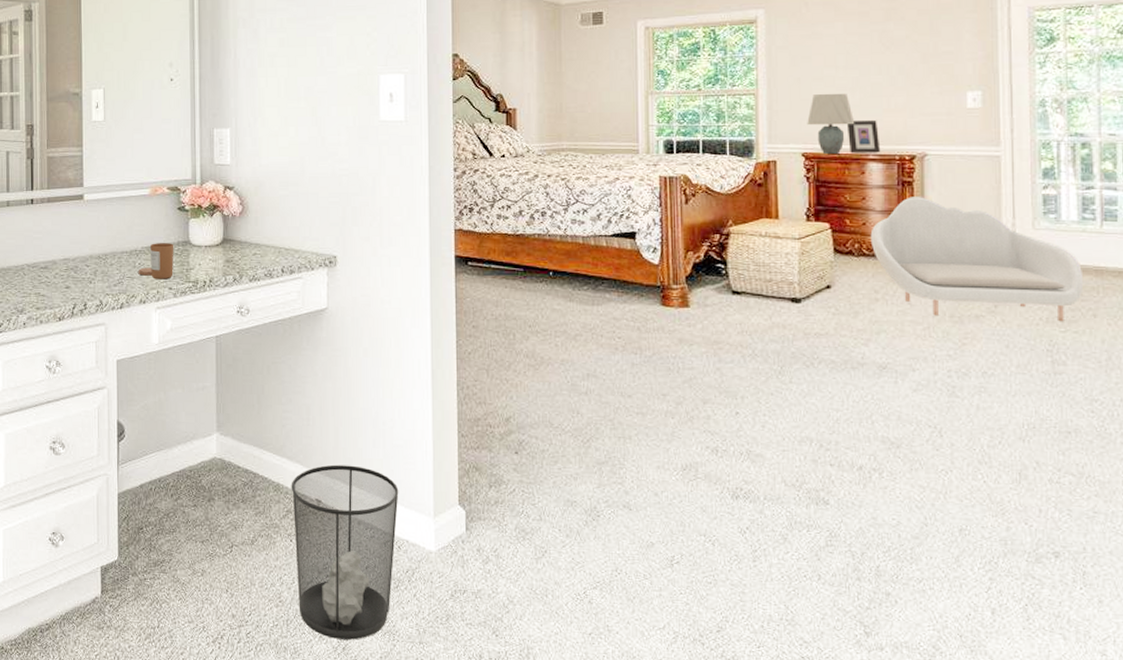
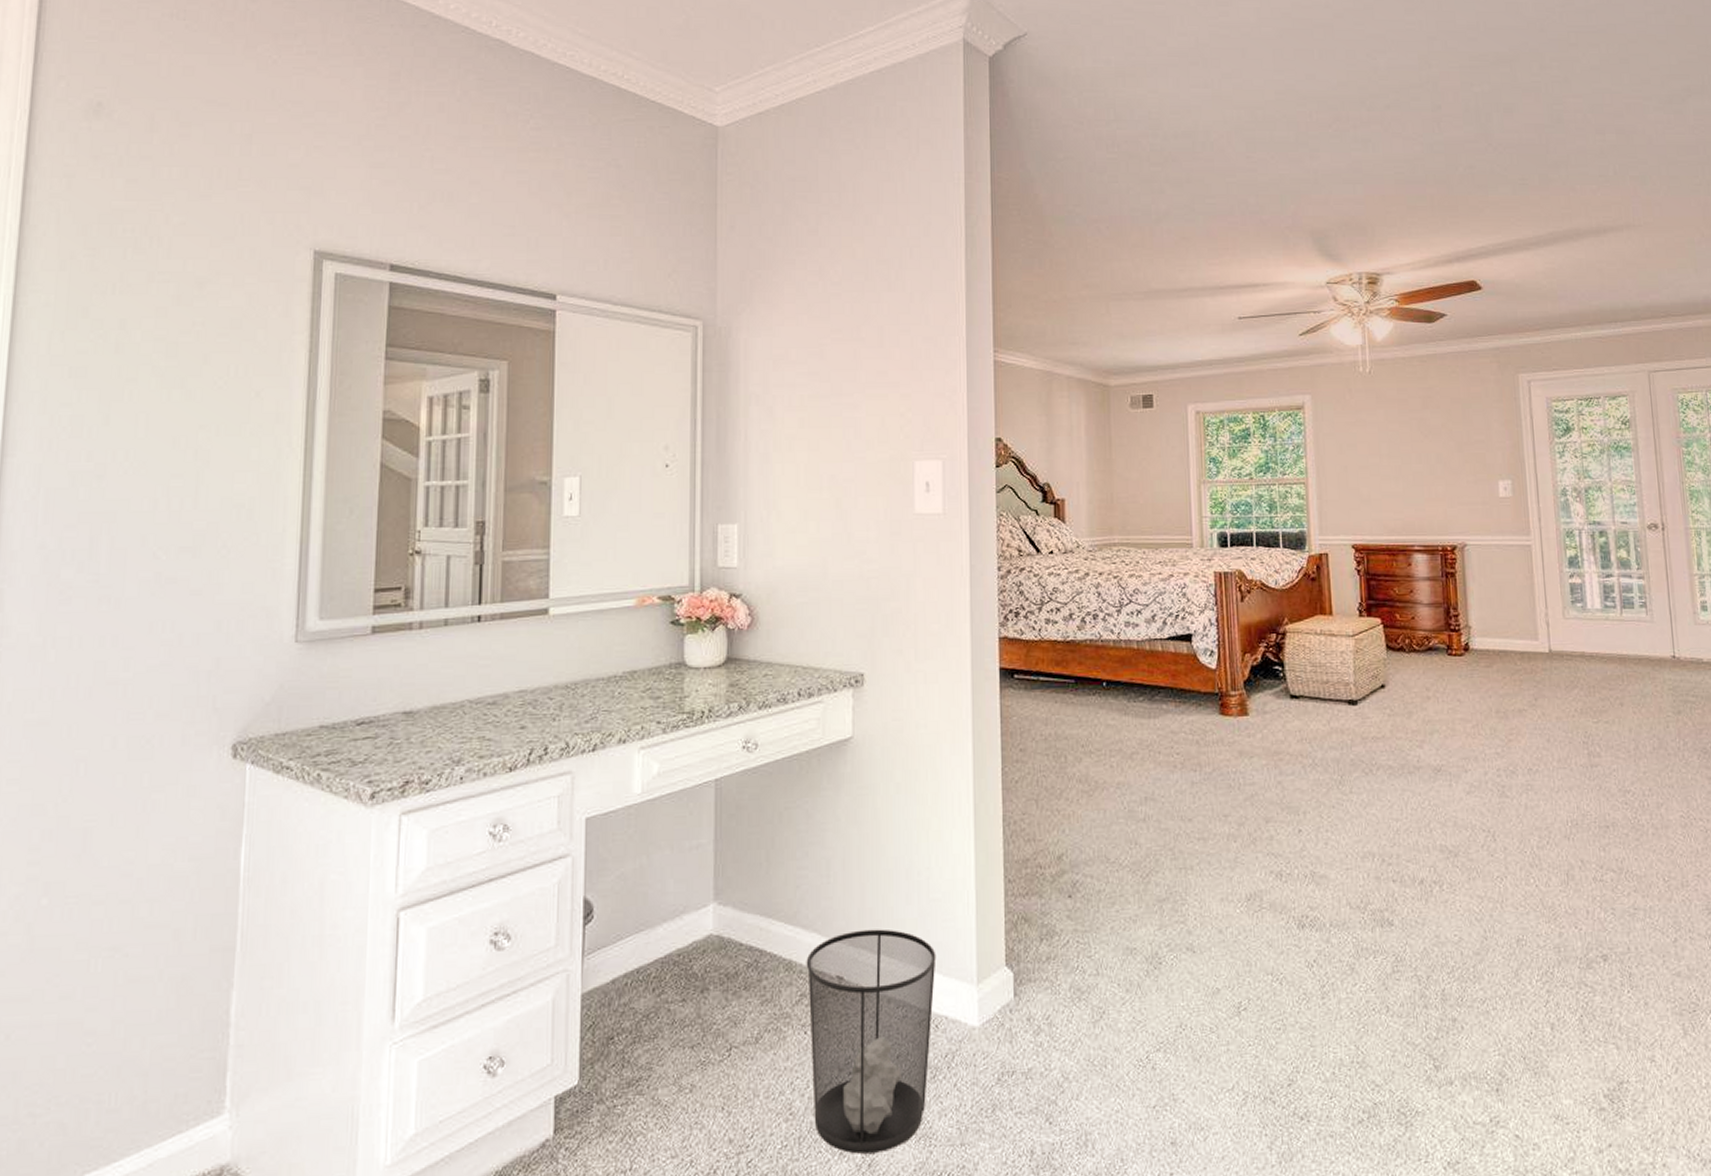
candle: present [138,243,174,280] -> none [617,665,665,712]
table lamp: present [807,93,855,154] -> none [1355,482,1400,545]
picture frame: present [848,121,881,153] -> none [1393,510,1425,545]
armchair: present [870,197,1084,322] -> none [1419,588,1611,713]

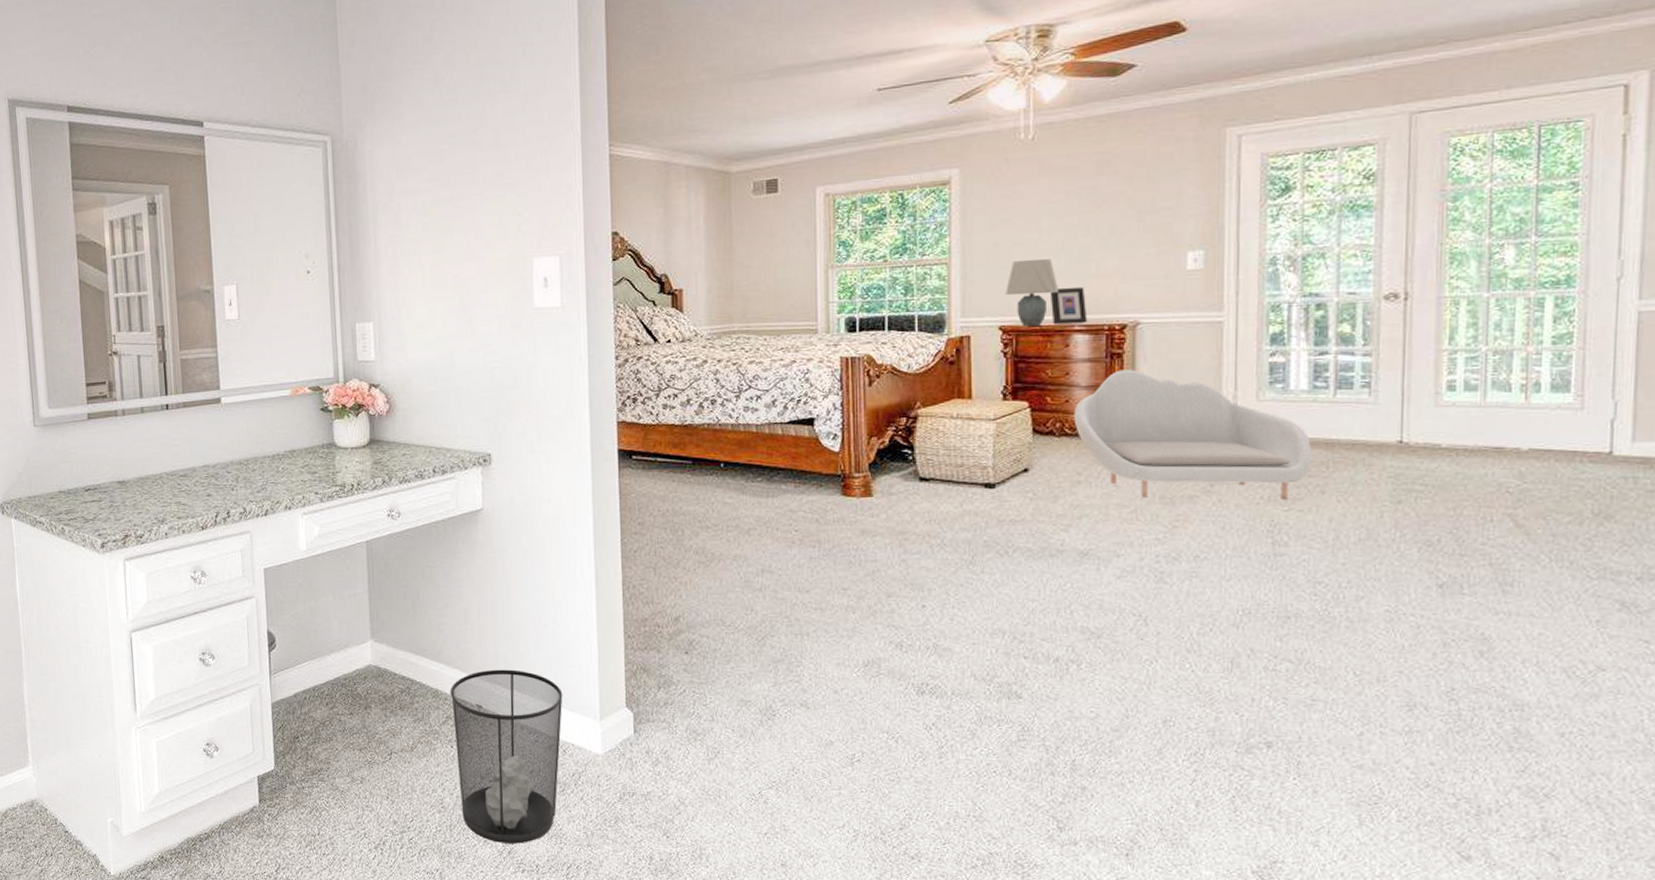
table lamp: none [1355,482,1400,545] -> present [1005,258,1059,326]
picture frame: none [1393,510,1425,545] -> present [1051,288,1088,325]
armchair: none [1419,588,1611,713] -> present [1073,369,1312,500]

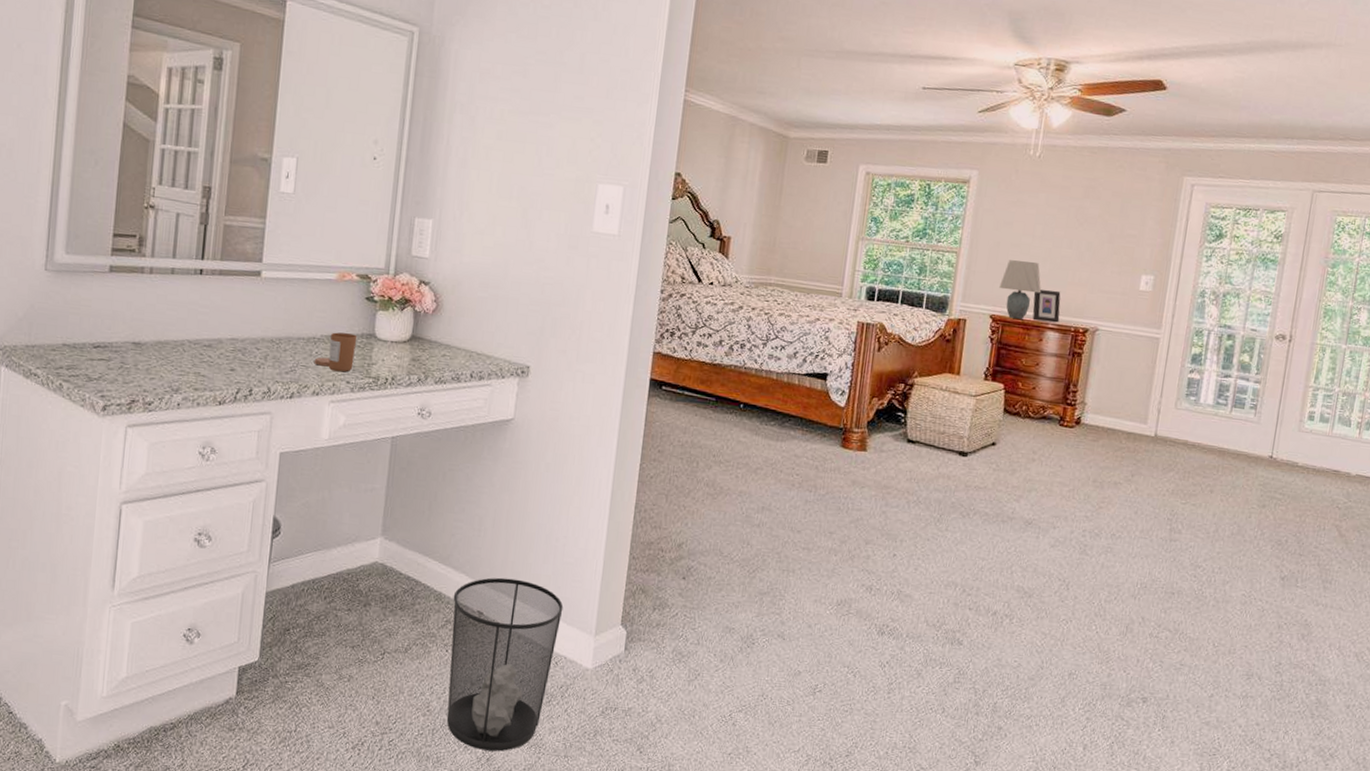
candle: none [282,446,319,484] -> present [314,332,358,372]
armchair: present [1073,369,1312,500] -> none [1037,367,1209,495]

